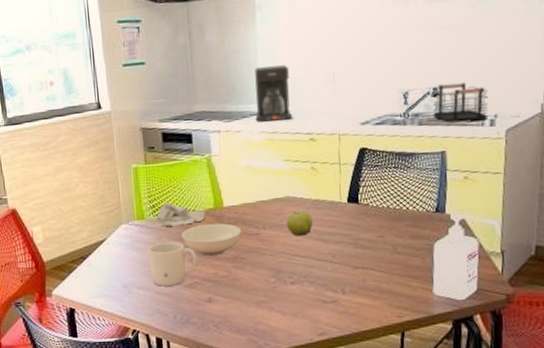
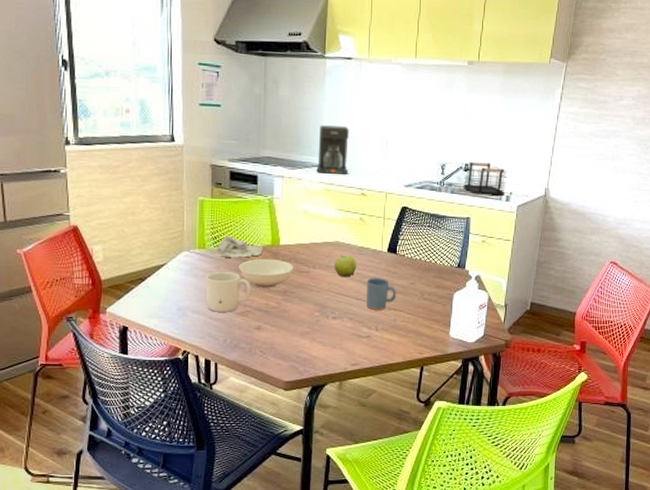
mug: none [325,233,364,271] -> present [366,278,397,310]

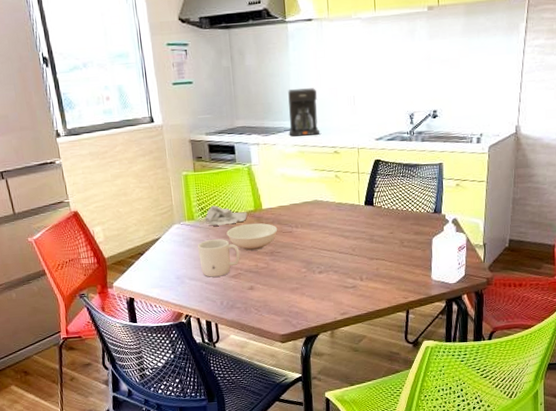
fruit: present [334,254,357,277] -> none [315,212,337,233]
mug: present [366,278,397,310] -> none [347,230,377,262]
dish rack: present [463,162,507,196] -> none [433,107,476,140]

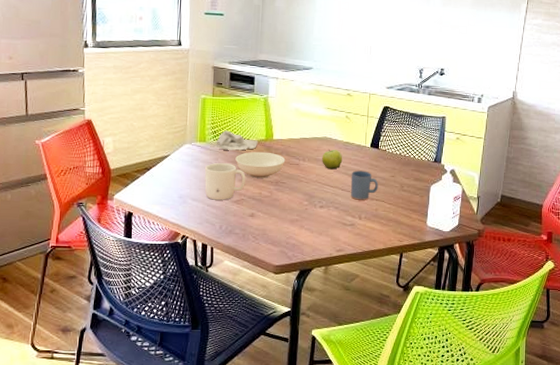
coffee maker: present [288,88,319,137] -> none [307,33,337,78]
fruit: none [315,212,337,233] -> present [322,149,343,170]
mug: none [347,230,377,262] -> present [350,170,379,200]

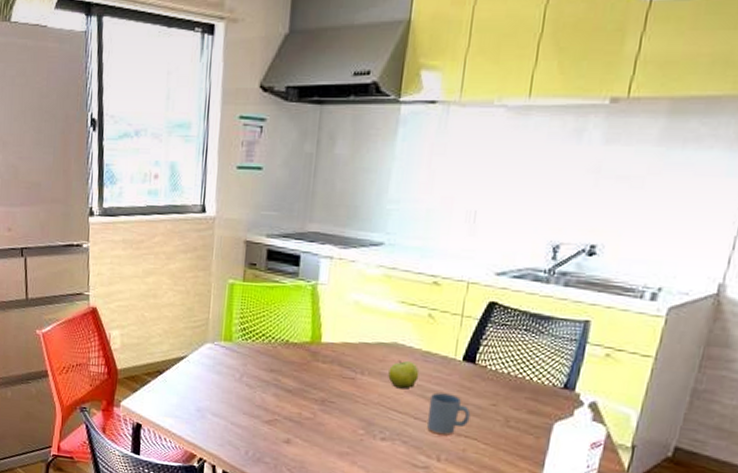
mug: present [204,162,246,200] -> none [228,369,282,419]
tissue: present [213,130,259,151] -> none [241,327,301,356]
bowl: present [235,151,286,178] -> none [269,357,337,394]

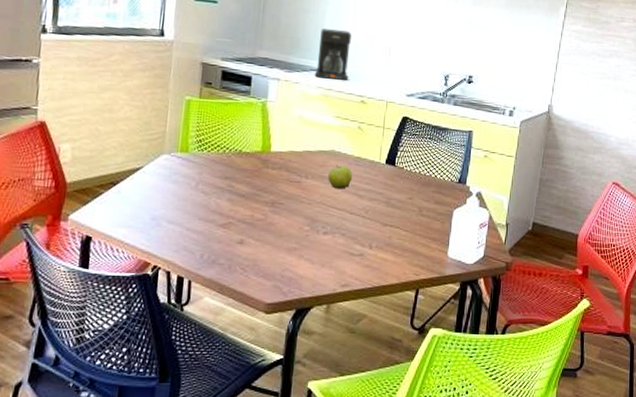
coffee maker: none [375,192,424,258] -> present [315,28,351,81]
mug: present [427,392,471,436] -> none [360,191,394,226]

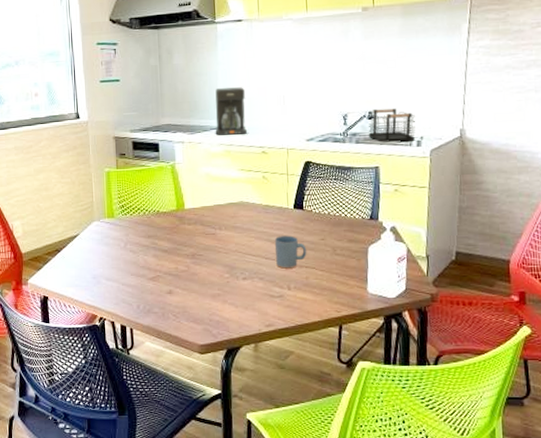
fruit: present [328,164,353,189] -> none [240,214,264,237]
mug: none [360,191,394,226] -> present [274,235,307,269]
dish rack: none [466,74,510,110] -> present [368,108,416,143]

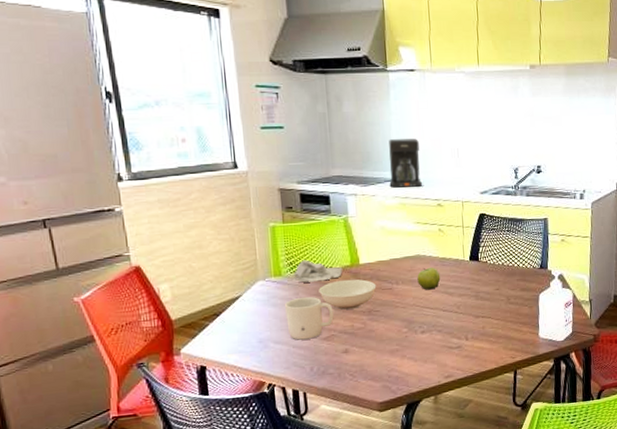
mug: none [115,238,160,278] -> present [284,296,334,340]
tissue: none [122,203,169,225] -> present [291,260,343,283]
bowl: none [147,223,200,252] -> present [319,279,377,310]
fruit: none [240,214,264,237] -> present [417,267,441,290]
mug: present [274,235,307,269] -> none [451,287,483,320]
dish rack: present [368,108,416,143] -> none [537,163,579,196]

